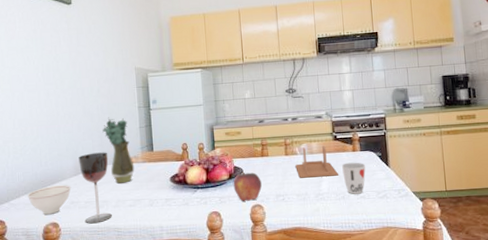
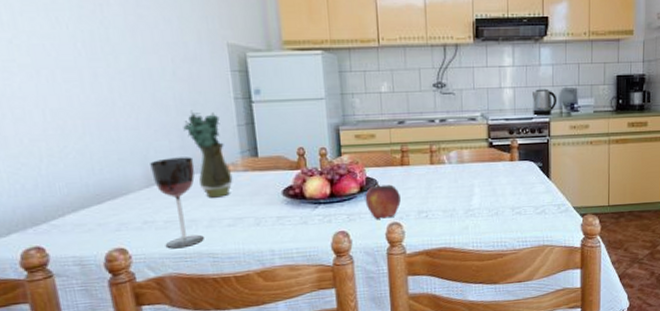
bowl: present [27,185,71,215] -> none [75,199,143,238]
napkin holder: present [295,146,338,178] -> none [442,154,492,192]
cup: present [342,162,366,194] -> none [497,173,523,210]
kettle: none [368,90,391,113] -> present [533,88,557,116]

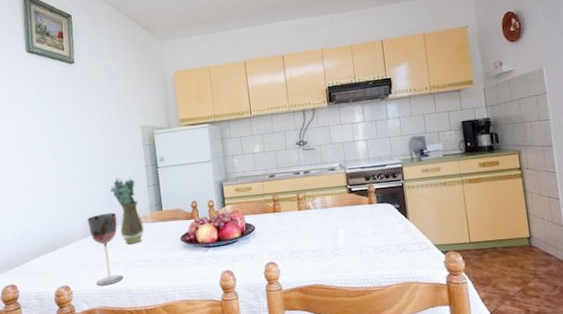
fruit: present [365,182,401,219] -> none [245,228,275,259]
kettle: present [533,88,557,116] -> none [383,138,407,163]

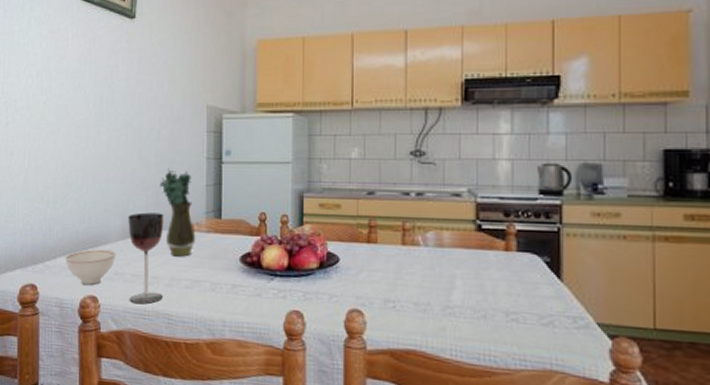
bowl: none [37,247,81,278] -> present [64,249,117,285]
kettle: none [383,138,407,163] -> present [538,162,573,197]

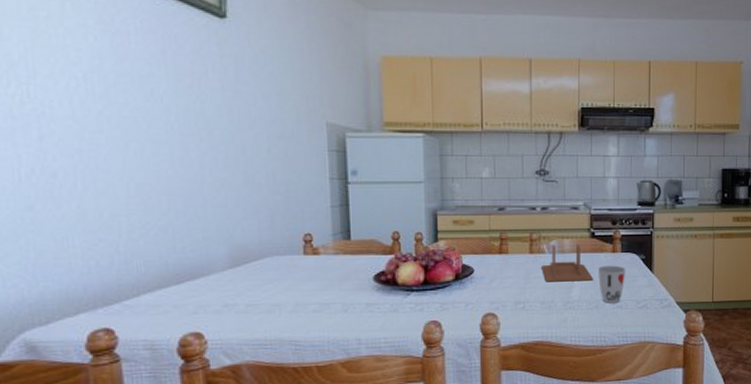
bowl: present [64,249,117,285] -> none [151,281,224,321]
wineglass: present [128,212,164,304] -> none [236,237,287,335]
vase: present [160,168,196,257] -> none [274,189,322,281]
napkin holder: none [415,236,479,284] -> present [541,244,593,282]
cup: none [486,266,523,315] -> present [598,265,625,303]

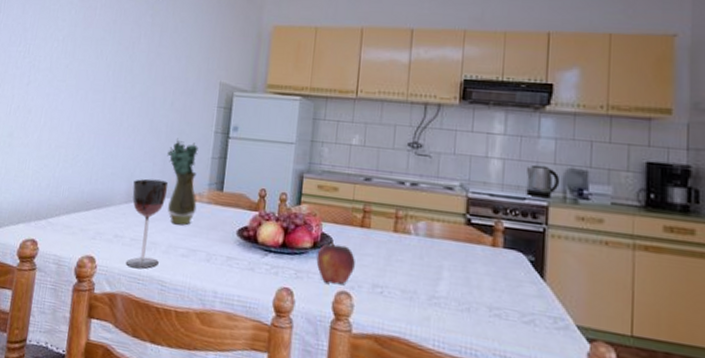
wineglass: none [236,237,287,335] -> present [126,178,169,269]
vase: none [274,189,322,281] -> present [167,138,199,225]
fruit: none [460,270,497,309] -> present [316,241,355,285]
napkin holder: present [541,244,593,282] -> none [405,226,466,276]
cup: present [598,265,625,303] -> none [472,260,508,310]

